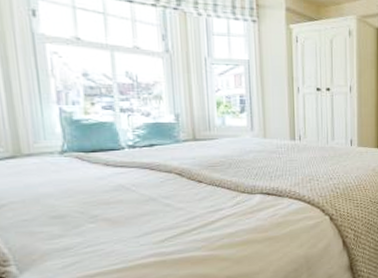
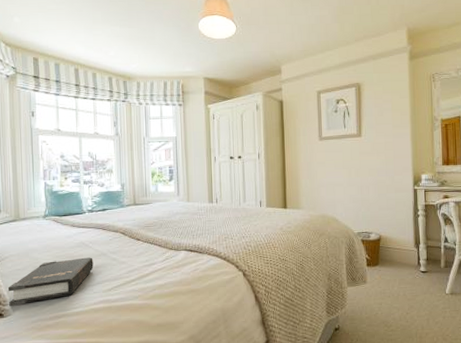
hardback book: none [10,203,139,267] -> present [8,257,94,306]

